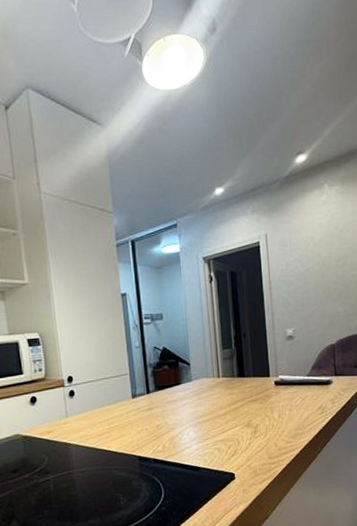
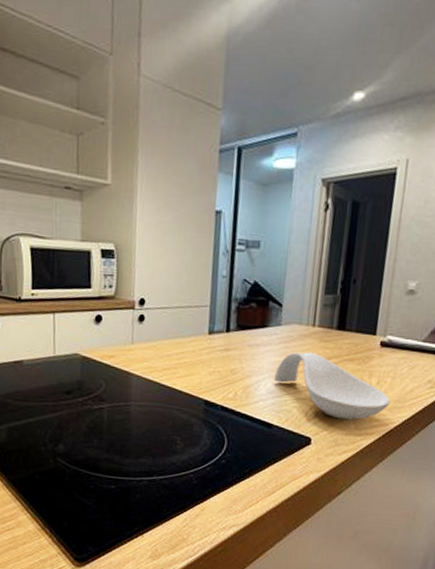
spoon rest: none [194,399,292,453] -> present [273,352,390,421]

